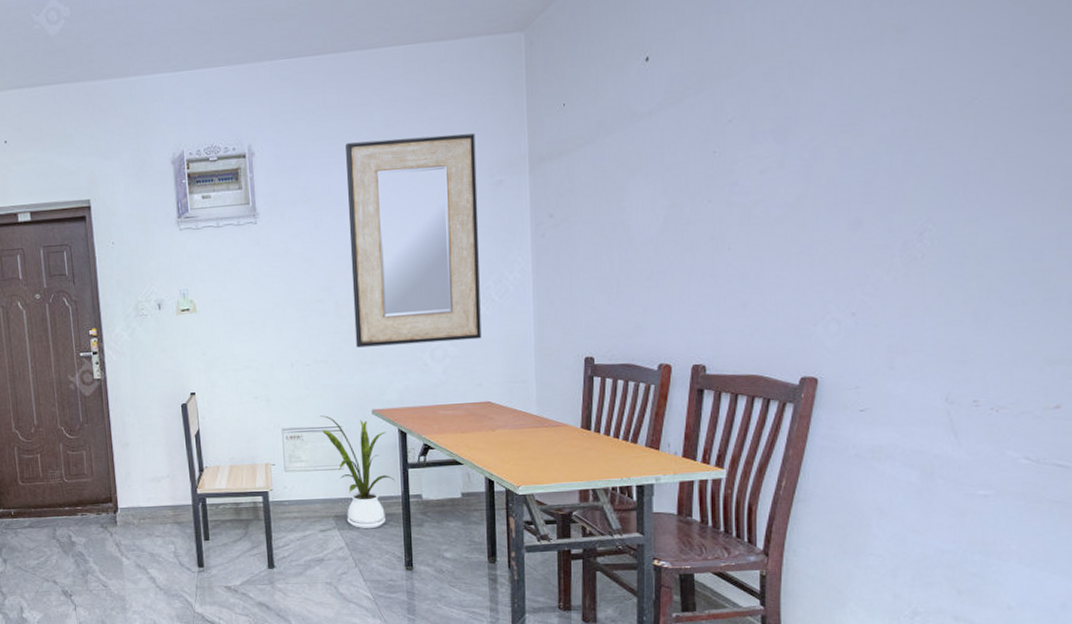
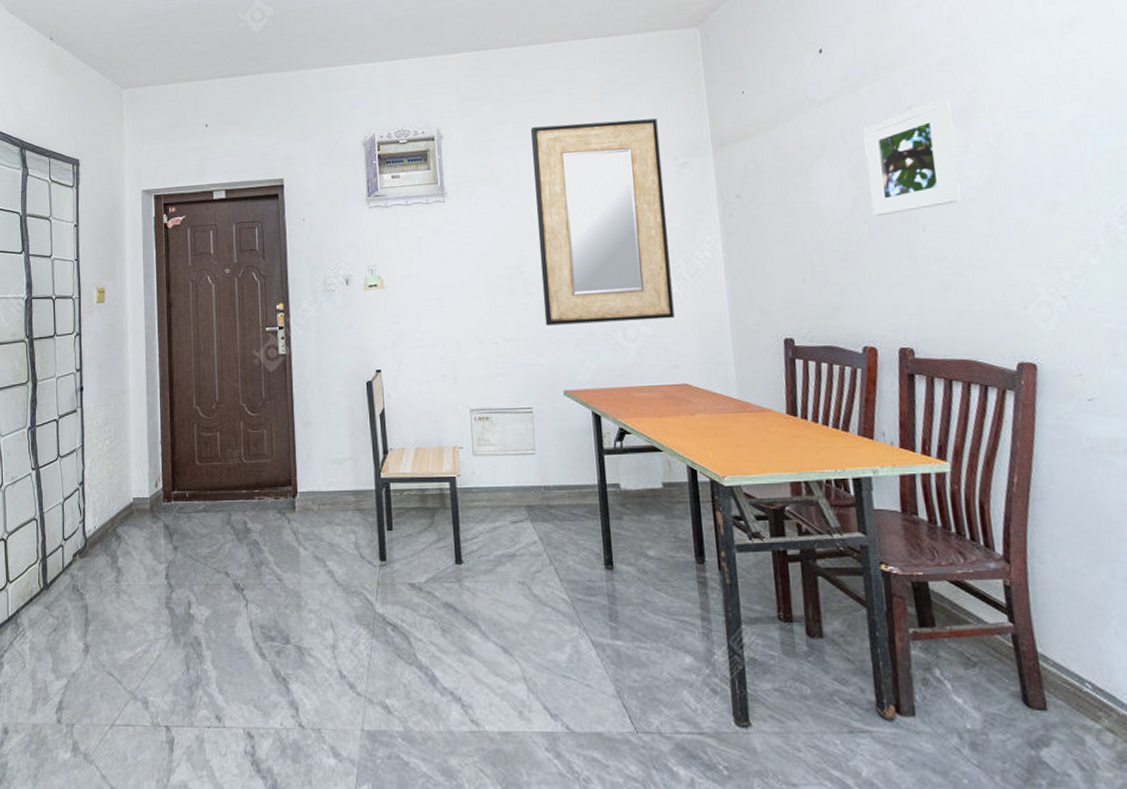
house plant: present [320,415,395,529] -> none [510,396,591,522]
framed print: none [681,112,771,236] -> present [863,99,961,217]

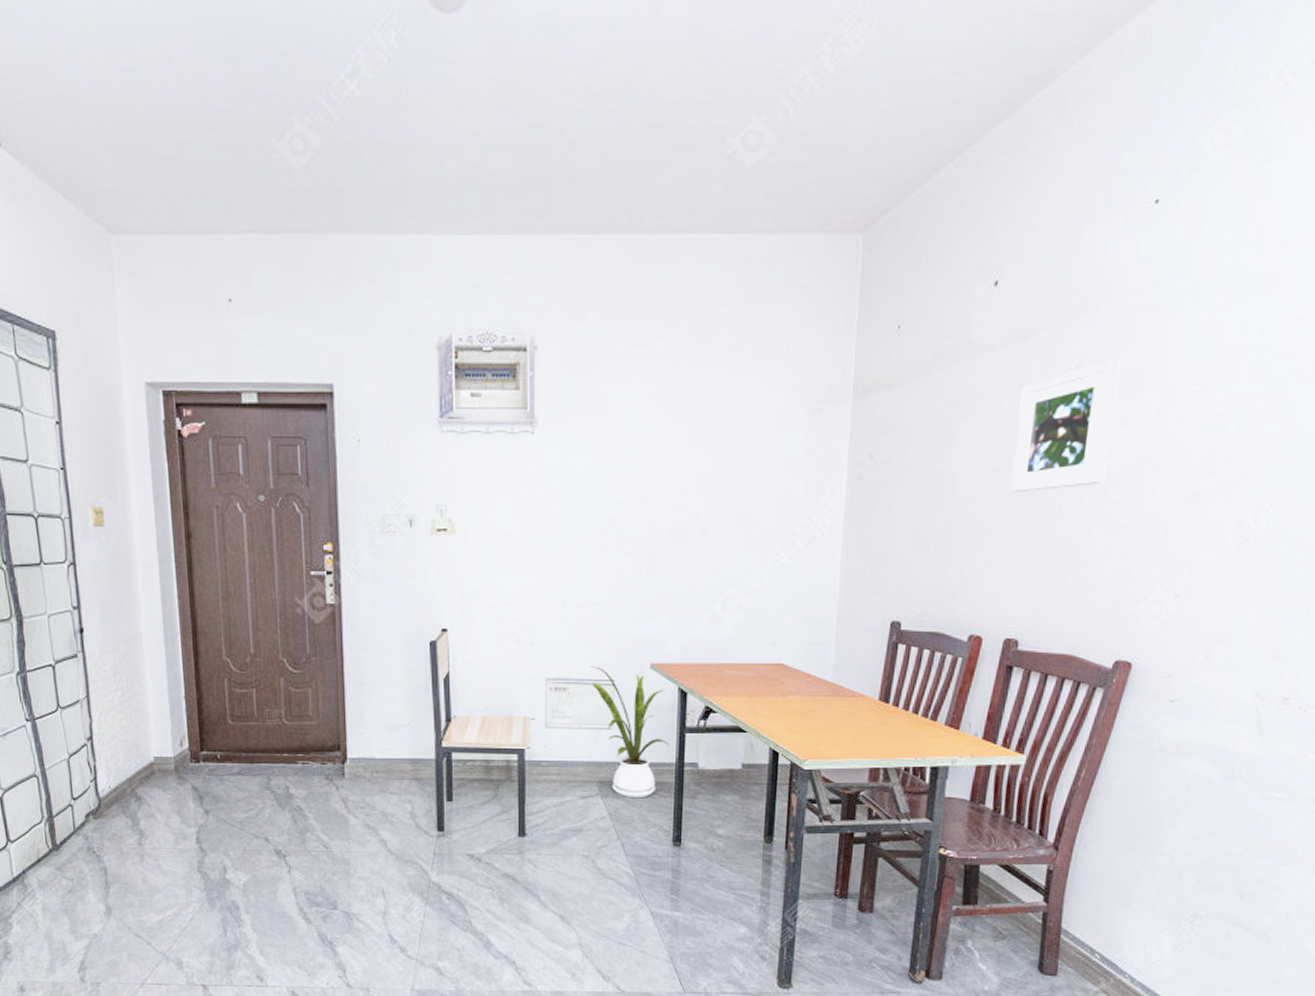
house plant: none [510,396,591,522] -> present [591,666,670,799]
home mirror: present [531,118,675,326] -> none [638,347,796,592]

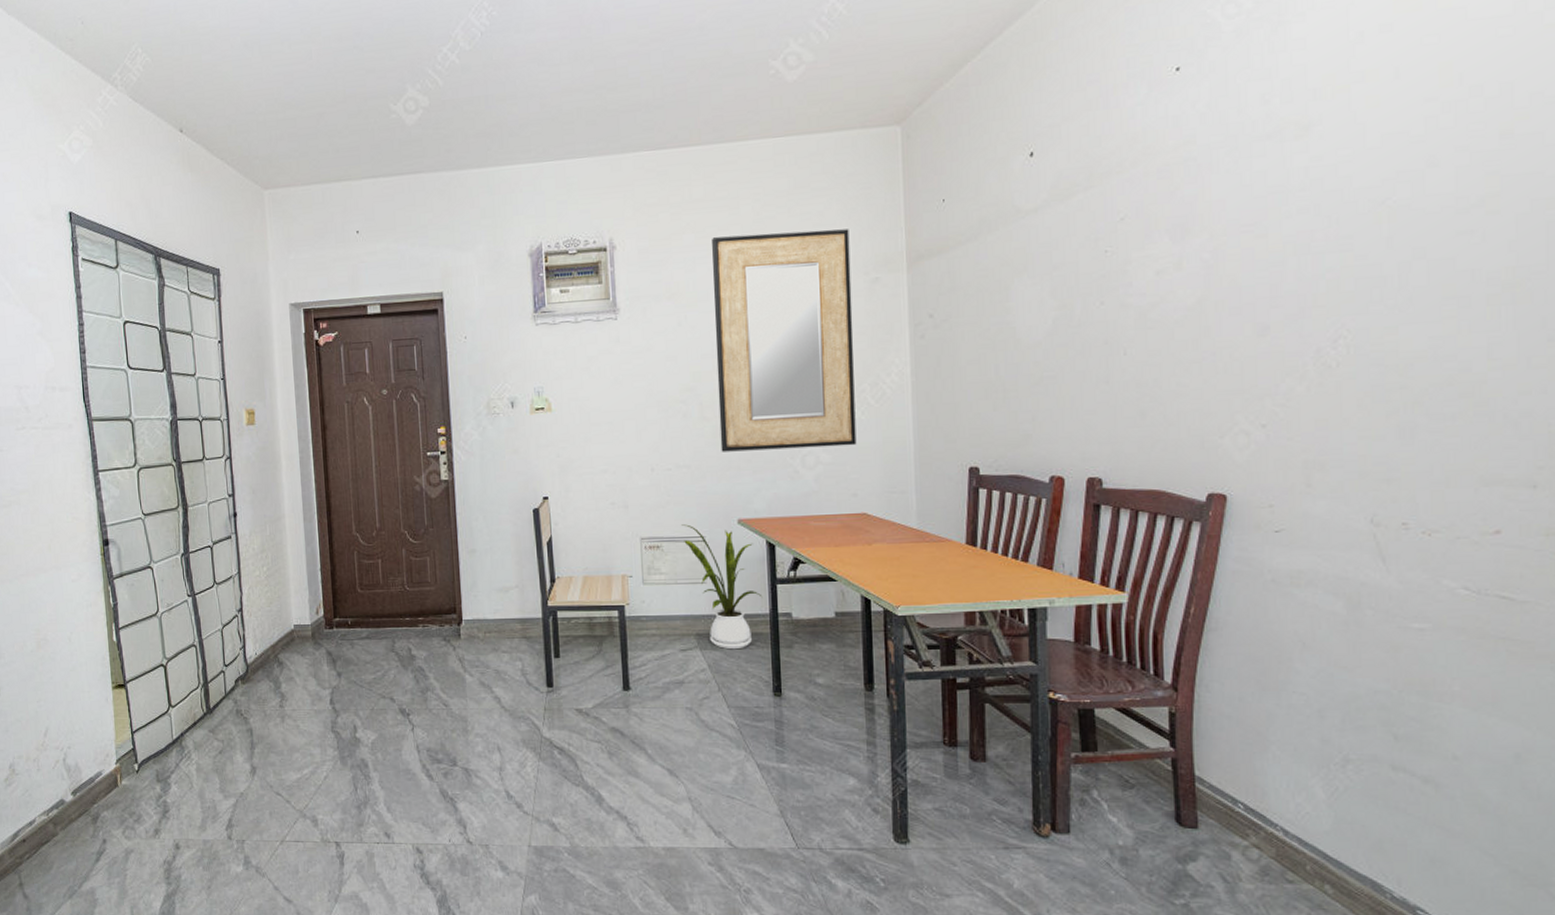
home mirror: none [638,347,796,592] -> present [712,229,857,452]
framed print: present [1009,360,1121,493] -> none [1070,210,1167,339]

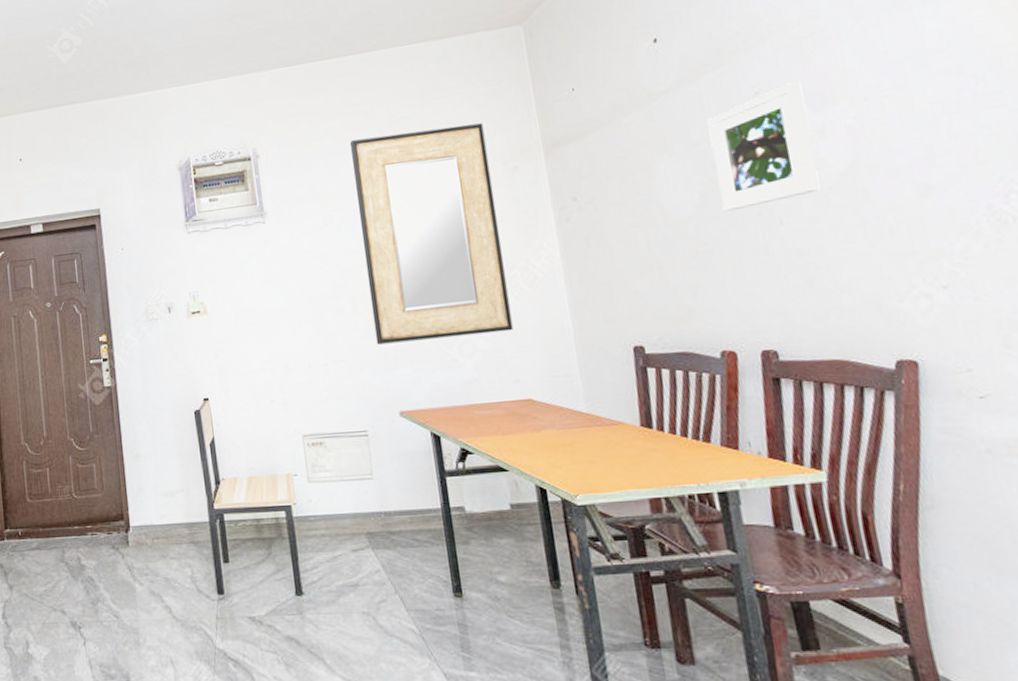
house plant: present [682,524,763,650] -> none [343,419,433,548]
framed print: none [1070,210,1167,339] -> present [707,82,821,212]

